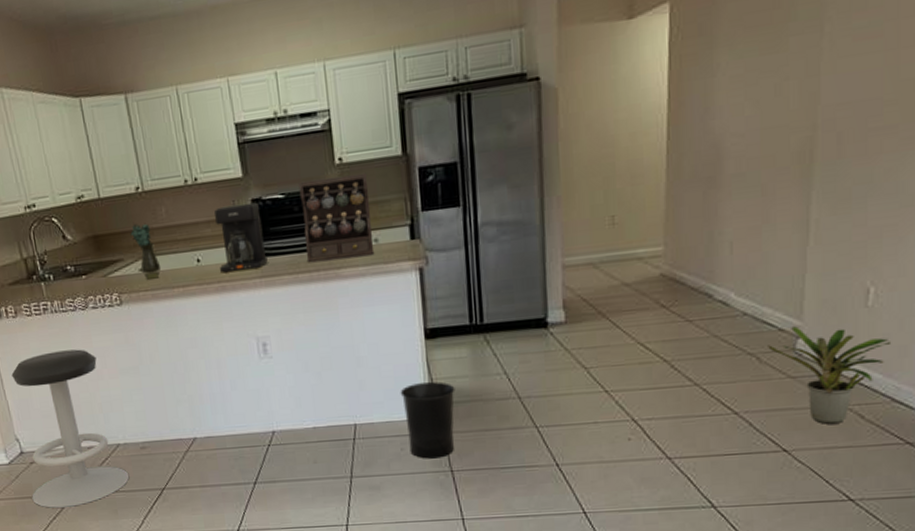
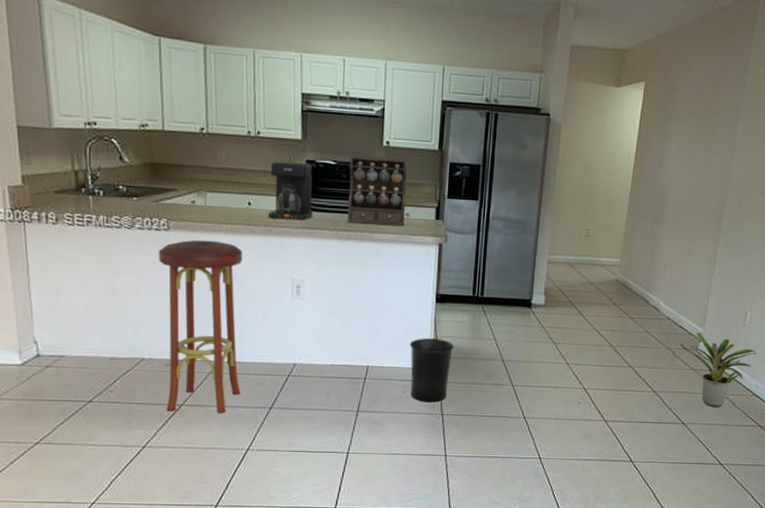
bar stool: present [11,349,130,509] -> none [41,262,149,414]
bar stool: none [115,307,221,497] -> present [158,239,243,414]
vase: present [130,223,162,280] -> none [188,159,213,212]

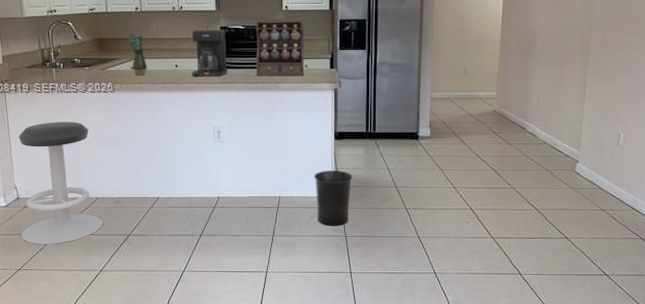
bar stool: none [41,262,149,414] -> present [18,122,103,245]
bar stool: present [158,239,243,414] -> none [106,98,176,241]
vase: none [188,159,213,212] -> present [127,33,148,75]
potted plant: present [680,332,757,408] -> none [558,154,633,223]

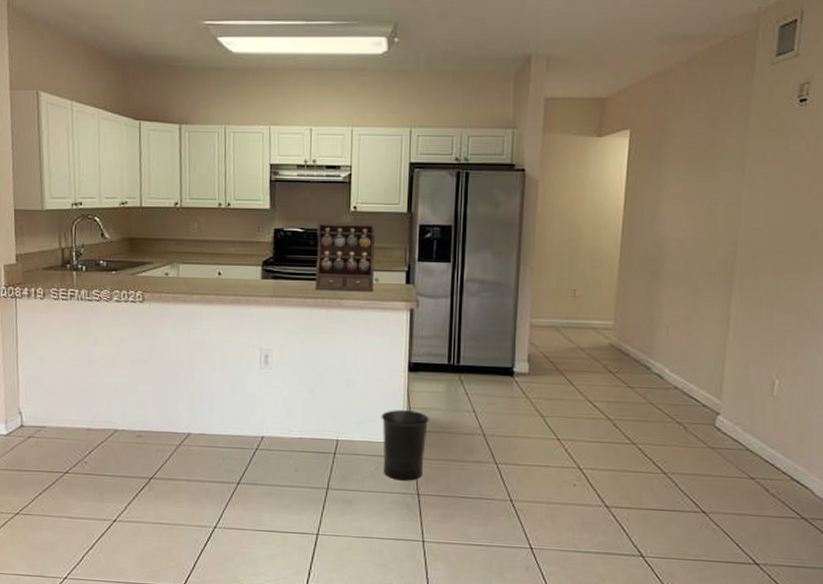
bar stool: present [18,122,103,245] -> none [22,335,121,485]
vase: present [127,33,148,75] -> none [163,233,186,284]
coffee maker: present [191,29,228,77] -> none [238,231,281,289]

